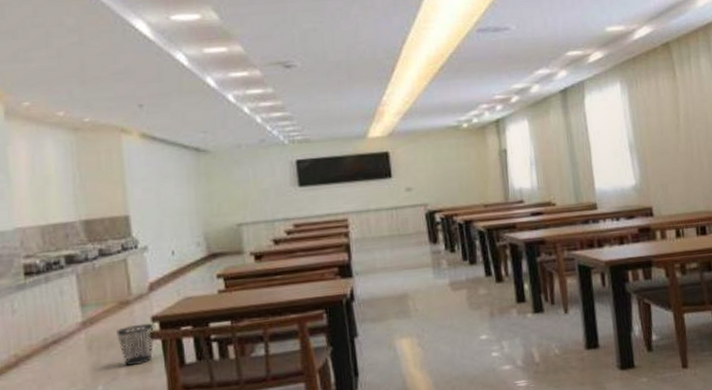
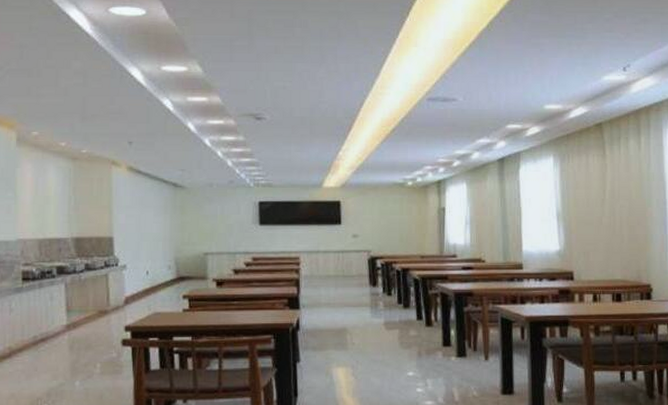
wastebasket: present [117,323,154,366] -> none [95,331,126,366]

